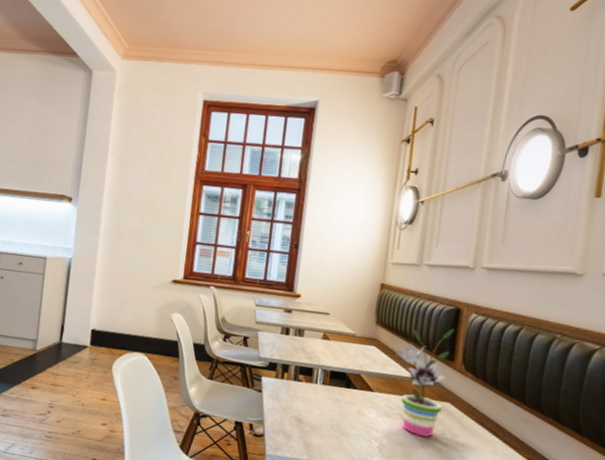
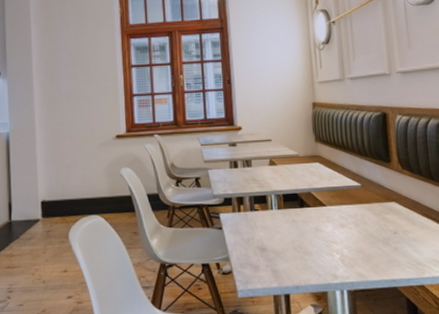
potted plant: present [395,328,455,437] -> none [338,132,389,239]

